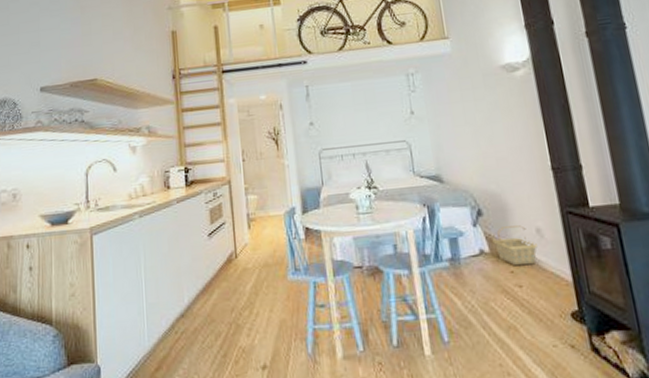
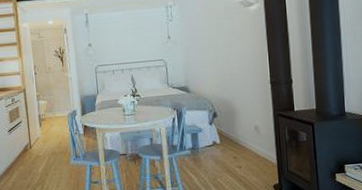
basket: present [492,225,537,266] -> none [223,124,255,153]

